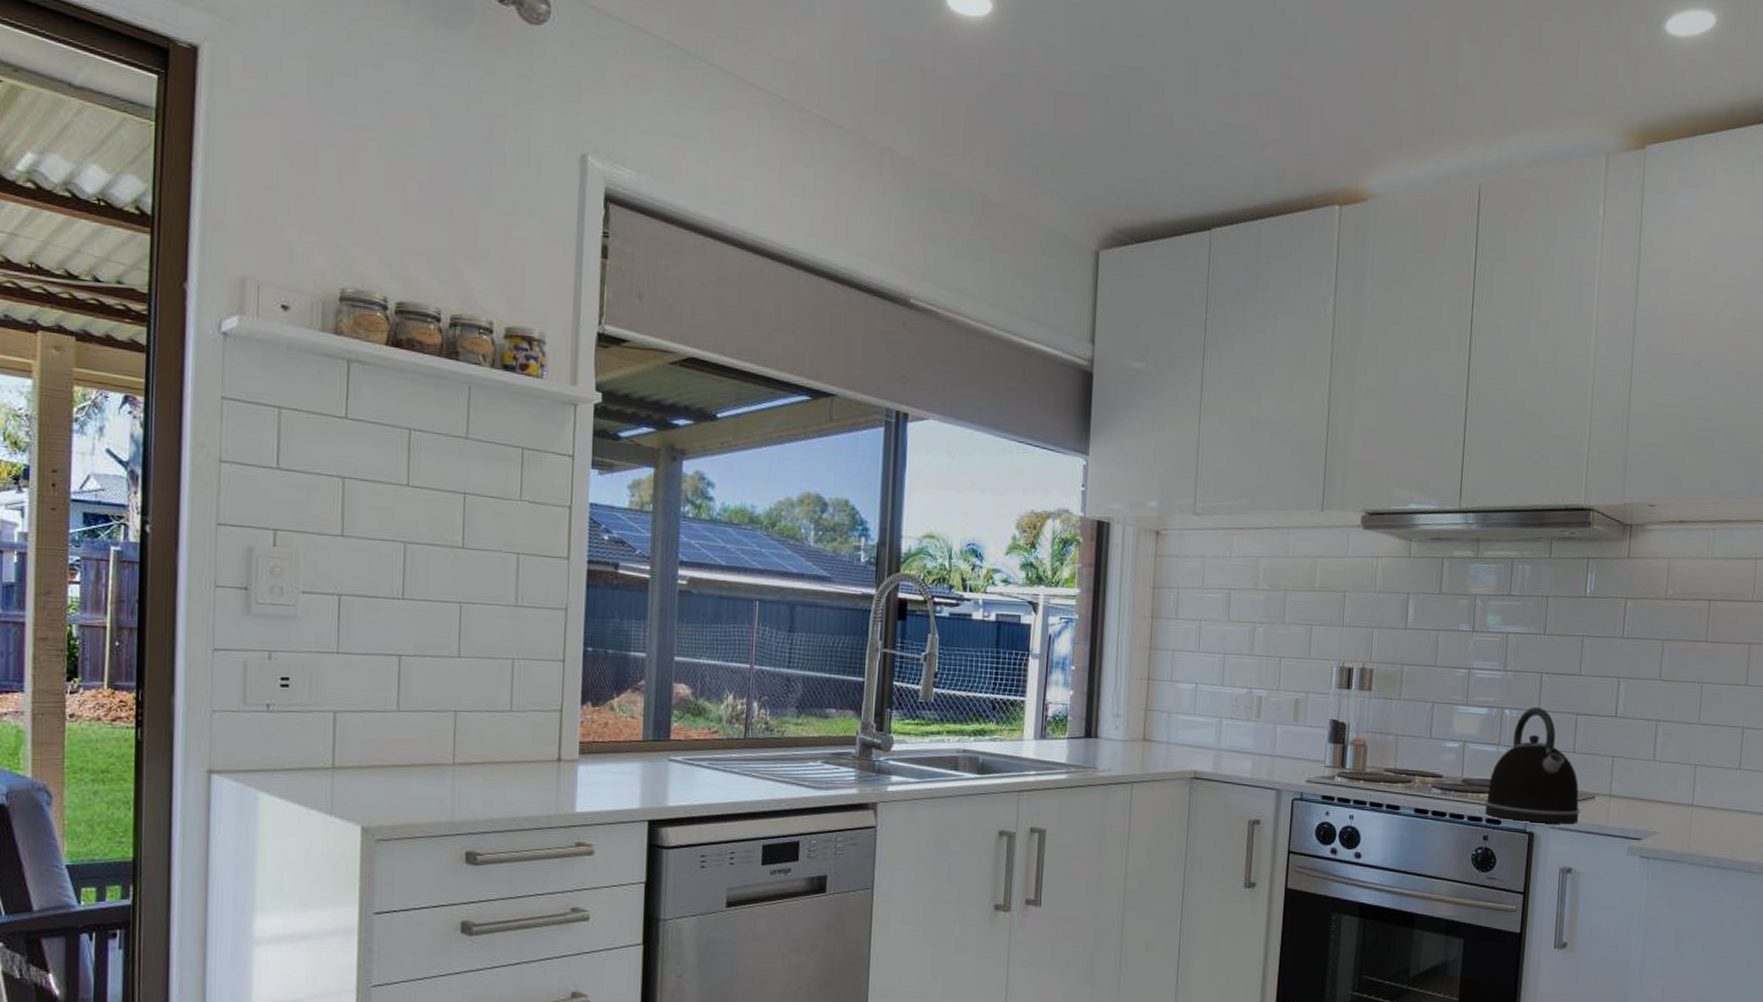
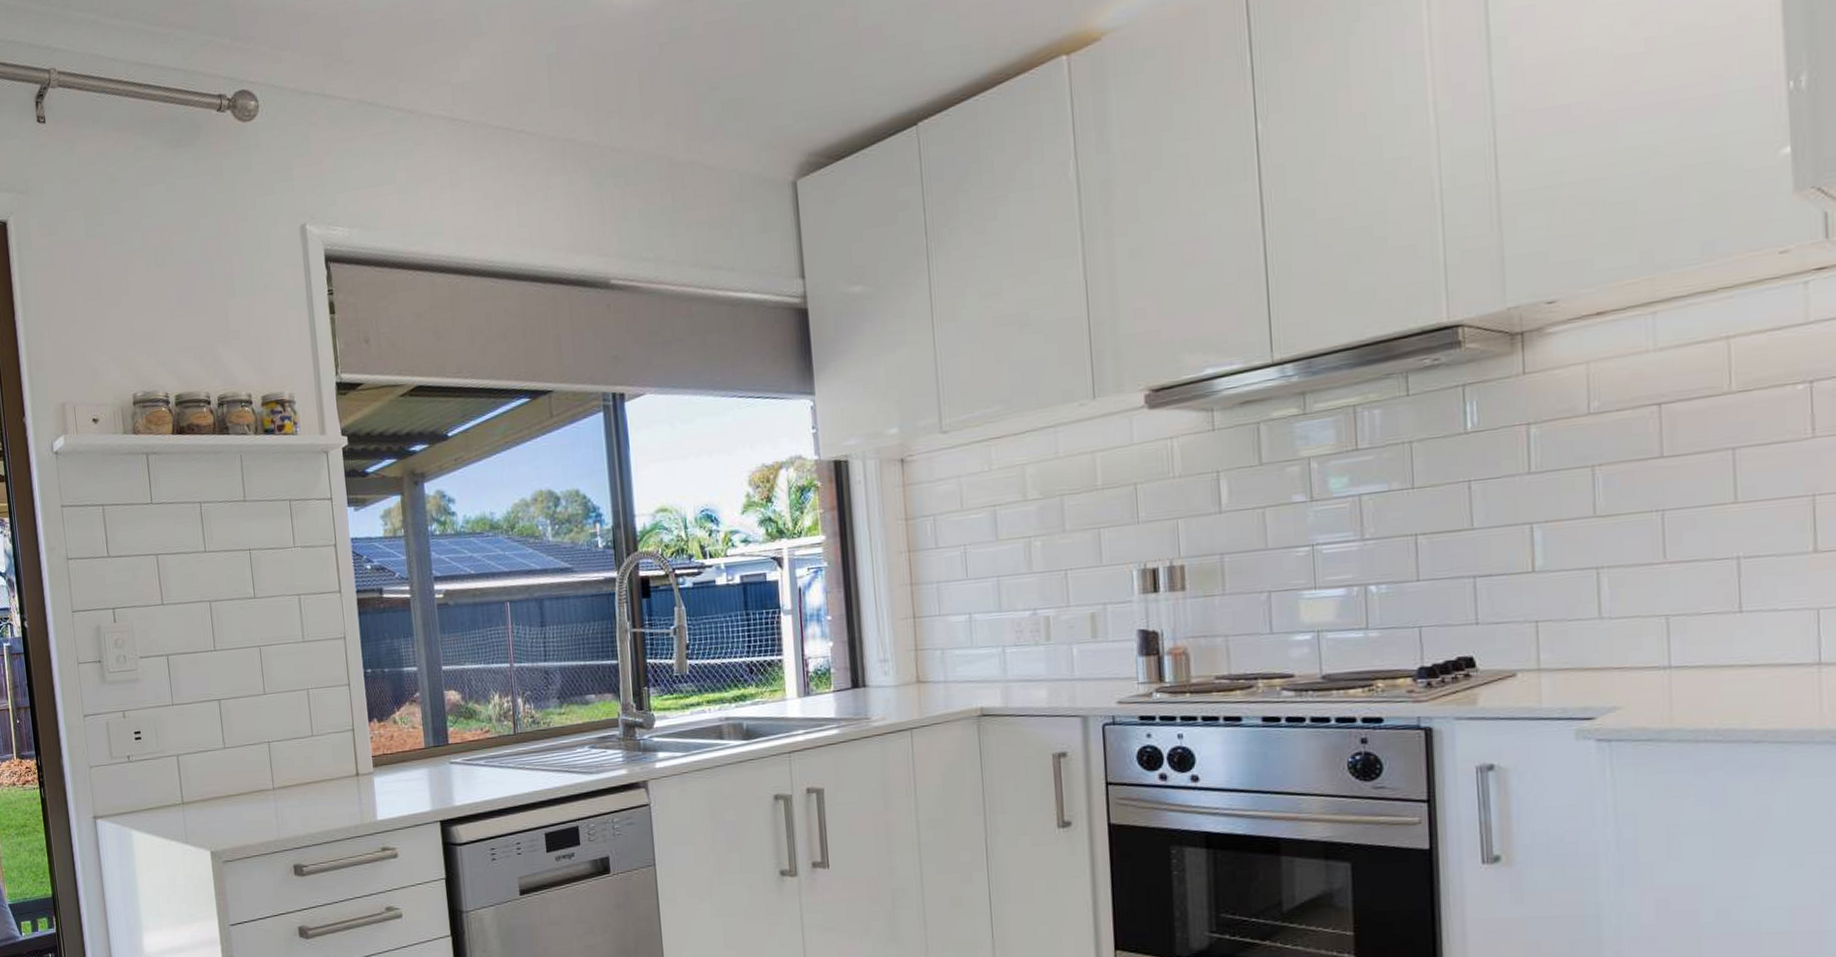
kettle: present [1484,706,1581,824] -> none [1355,576,1497,716]

